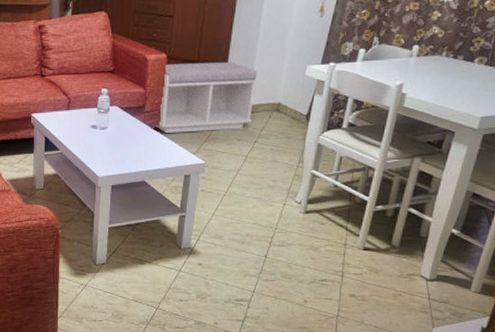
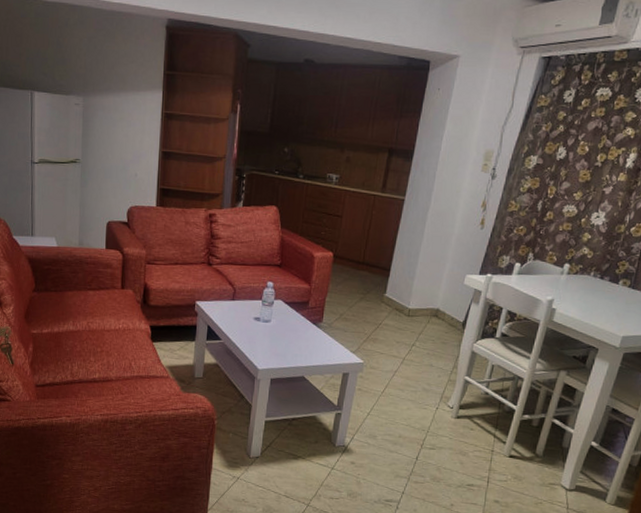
bench: present [157,62,259,133] -> none [319,263,420,332]

